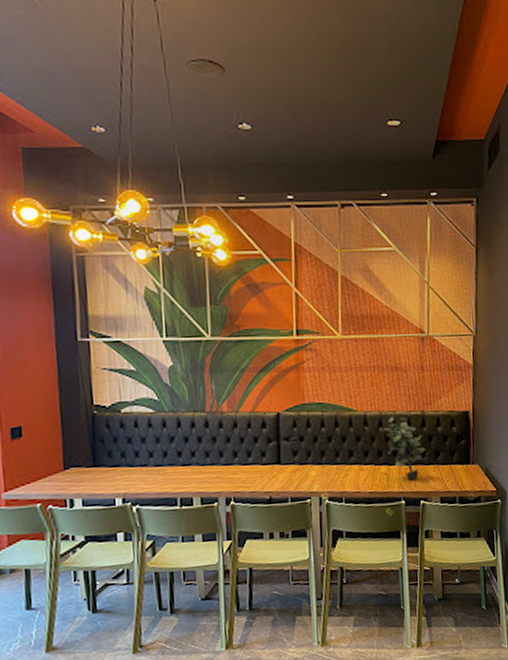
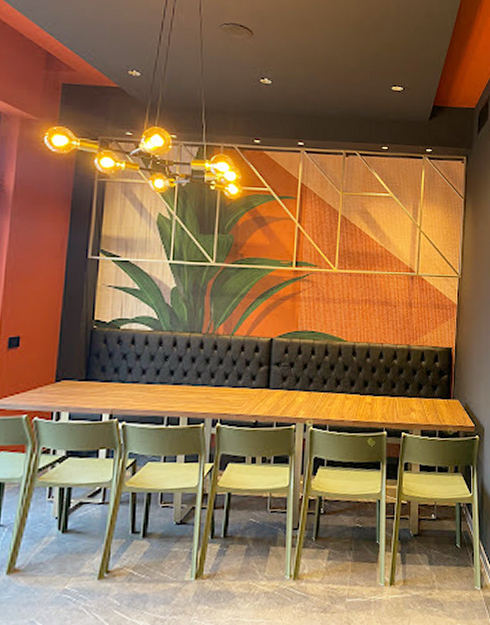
potted plant: present [384,416,426,481] -> none [371,348,410,412]

